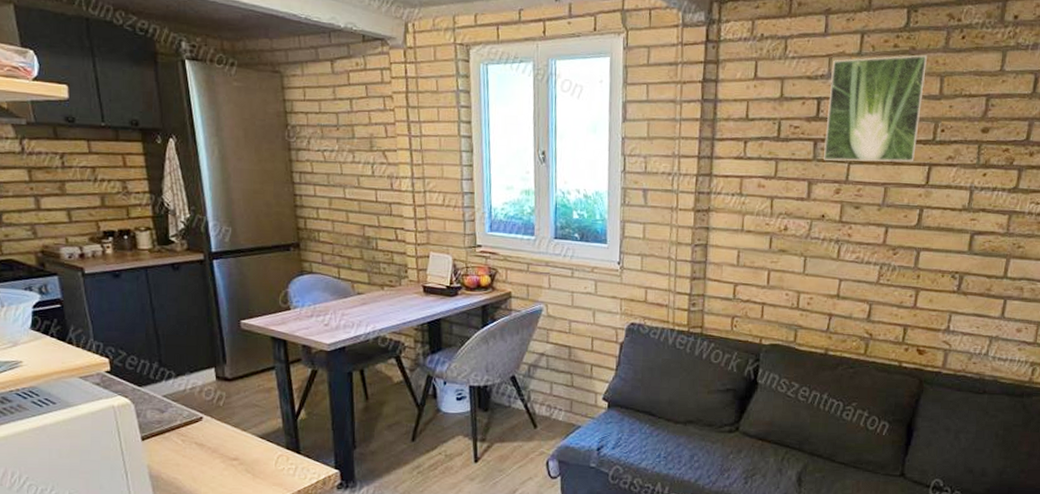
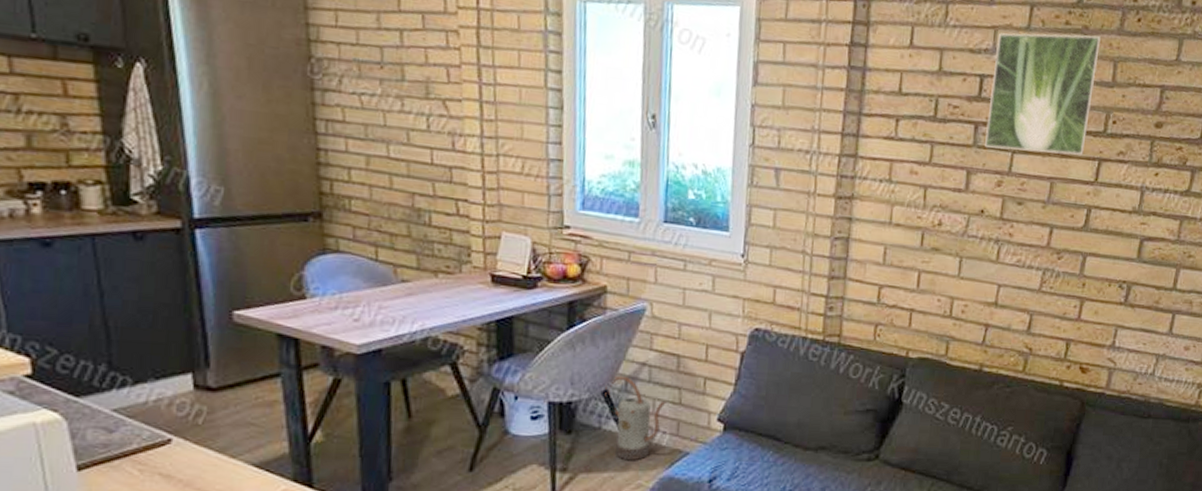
watering can: none [513,364,561,433] -> present [605,375,666,461]

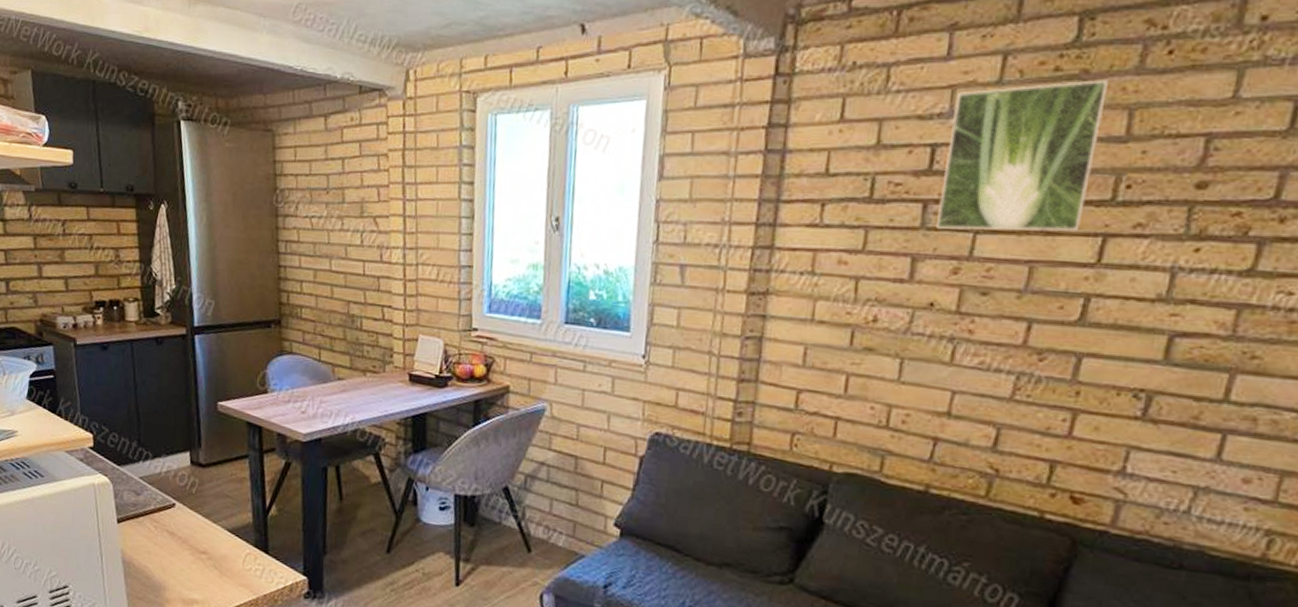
watering can: present [605,375,666,461] -> none [505,473,563,558]

